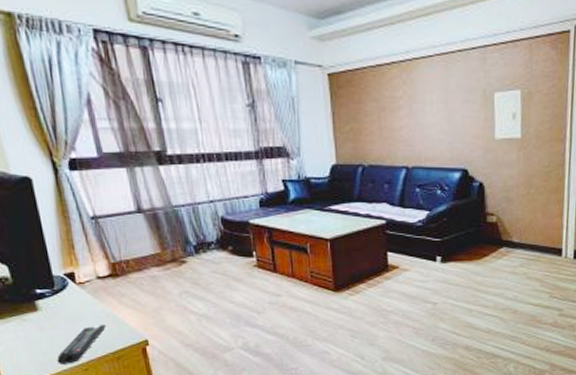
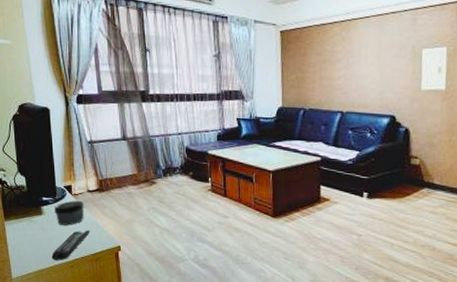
jar: none [53,291,96,321] -> present [54,201,85,225]

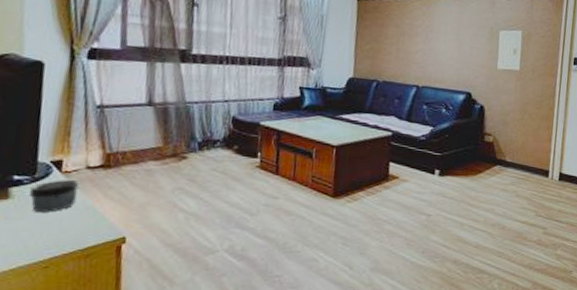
remote control: present [51,230,90,261] -> none [14,218,82,260]

